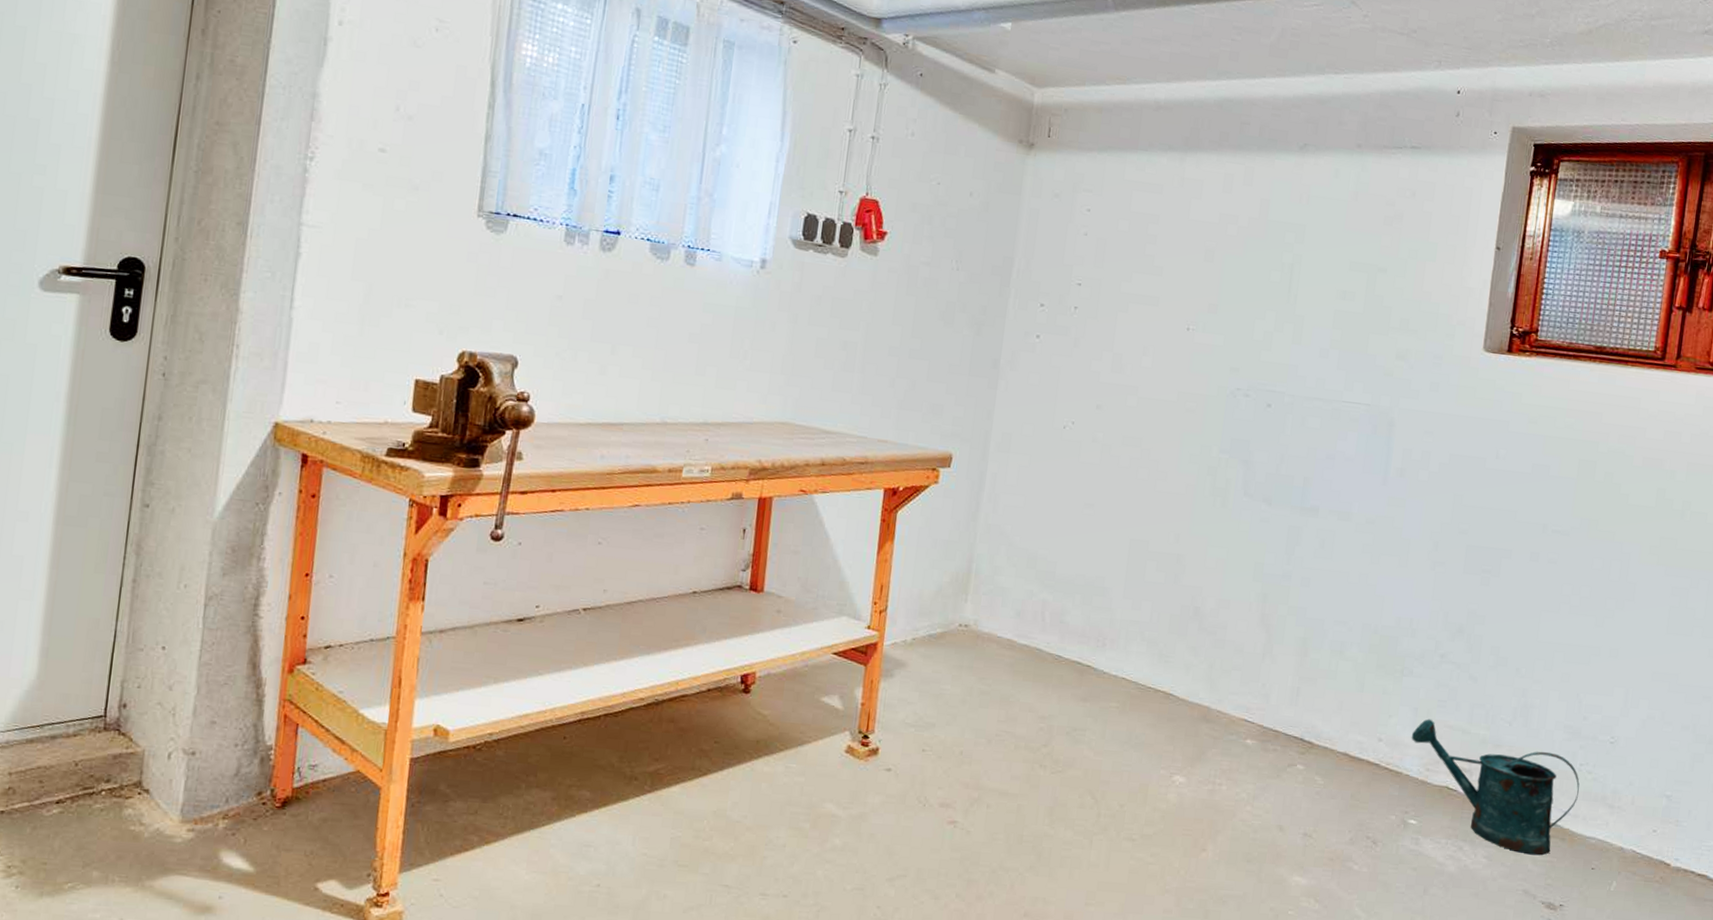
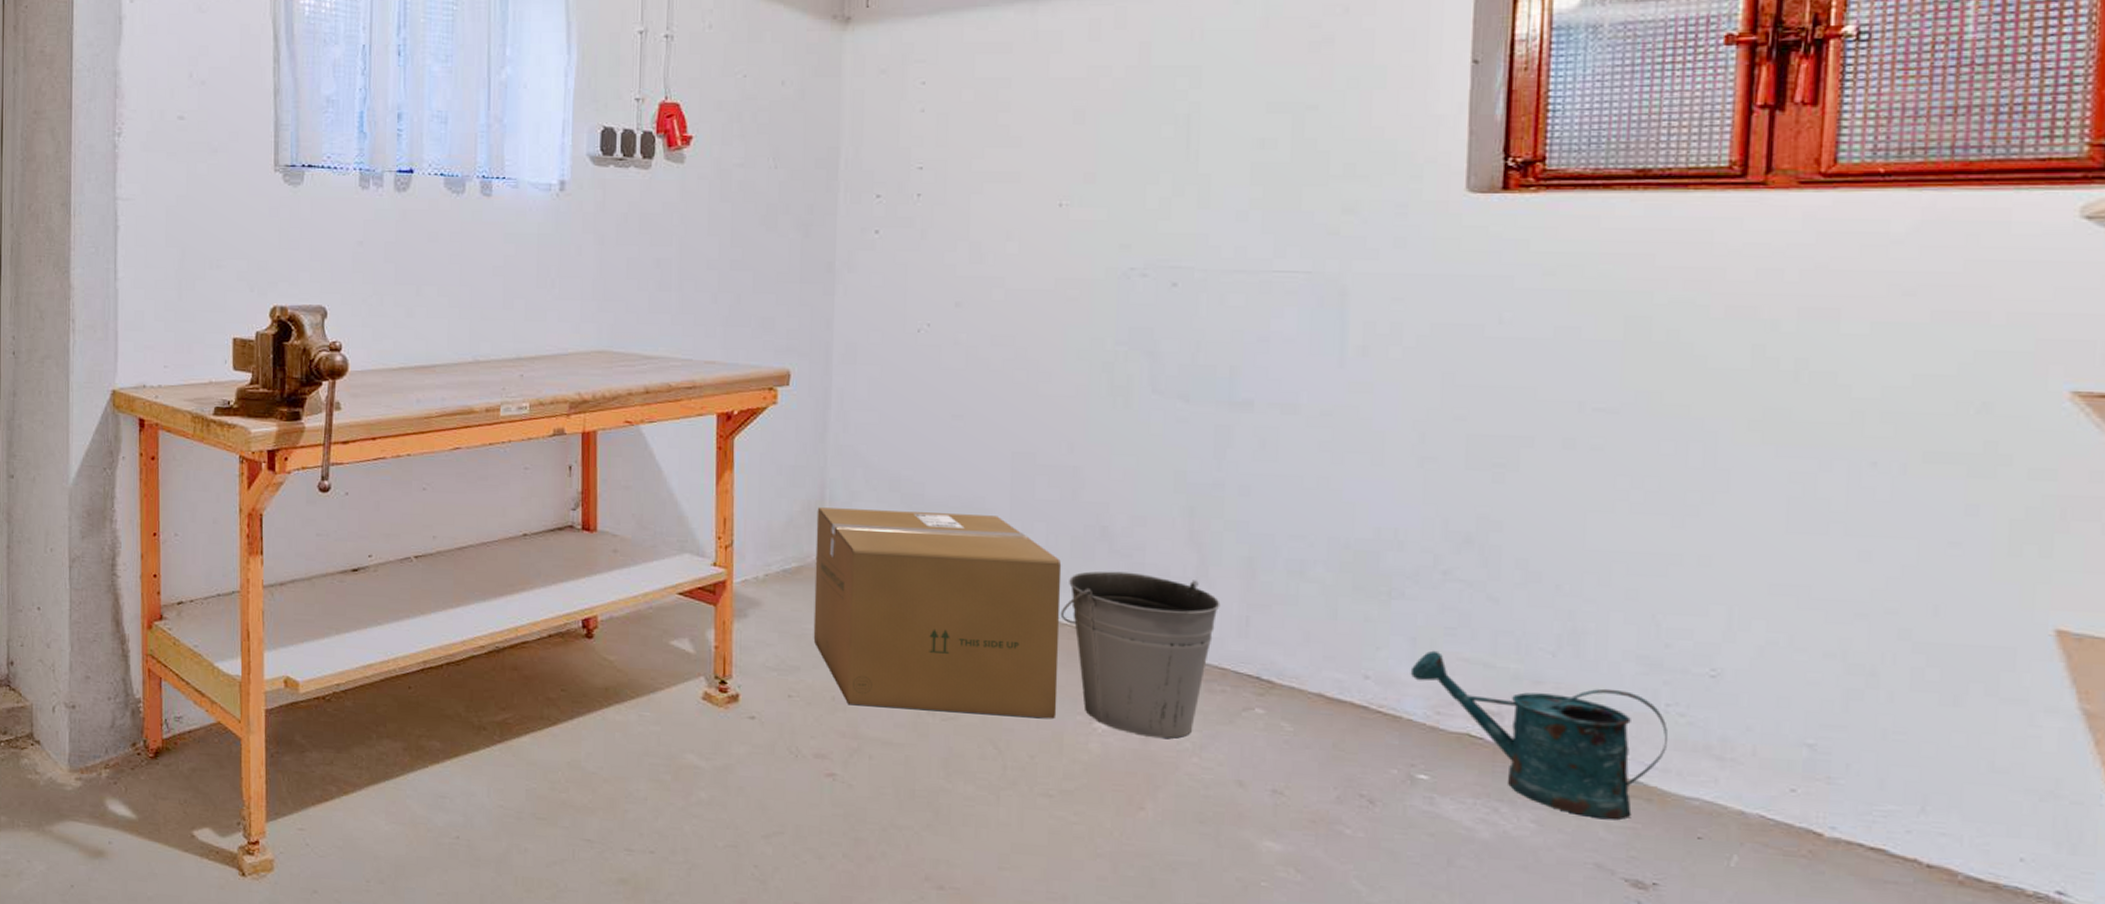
box: none [949,579,1161,772] -> present [813,507,1062,718]
bucket: none [1155,645,1279,790] -> present [1060,571,1221,739]

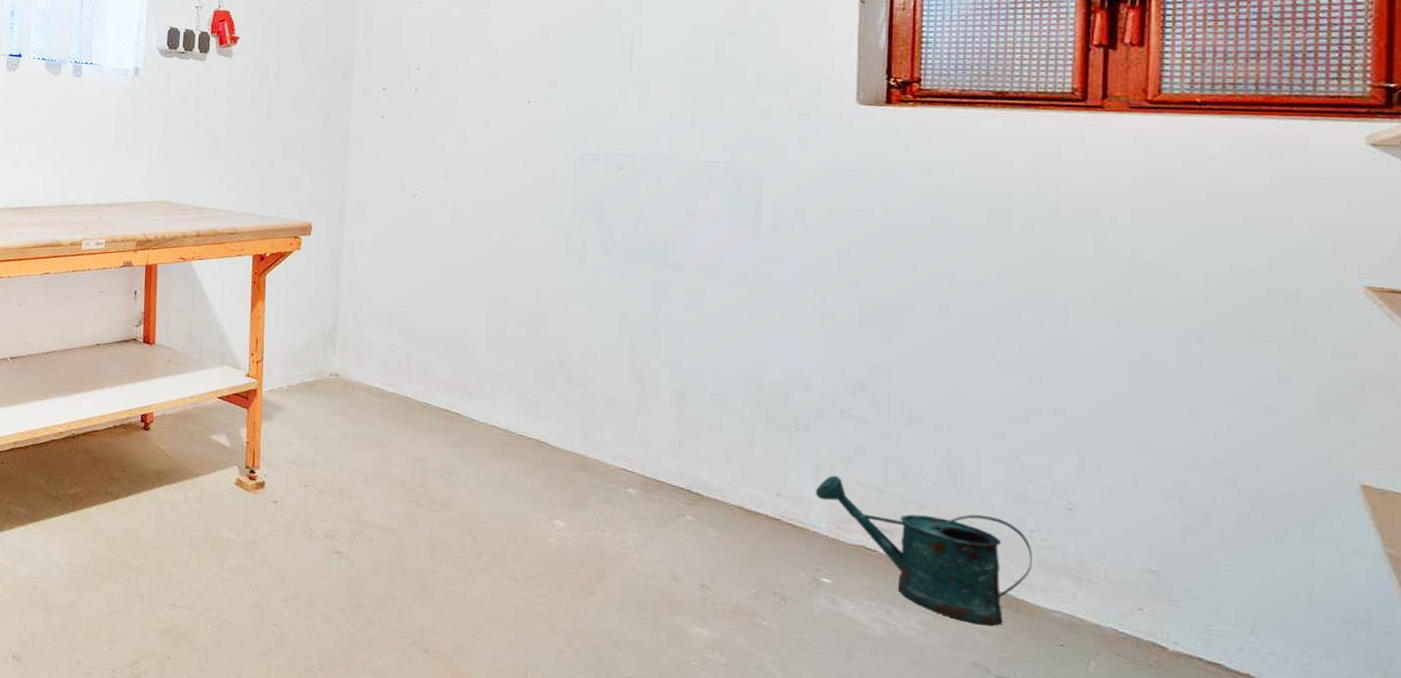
box: present [813,507,1062,718] -> none [326,333,528,515]
bucket: present [1060,571,1221,739] -> none [526,396,658,537]

